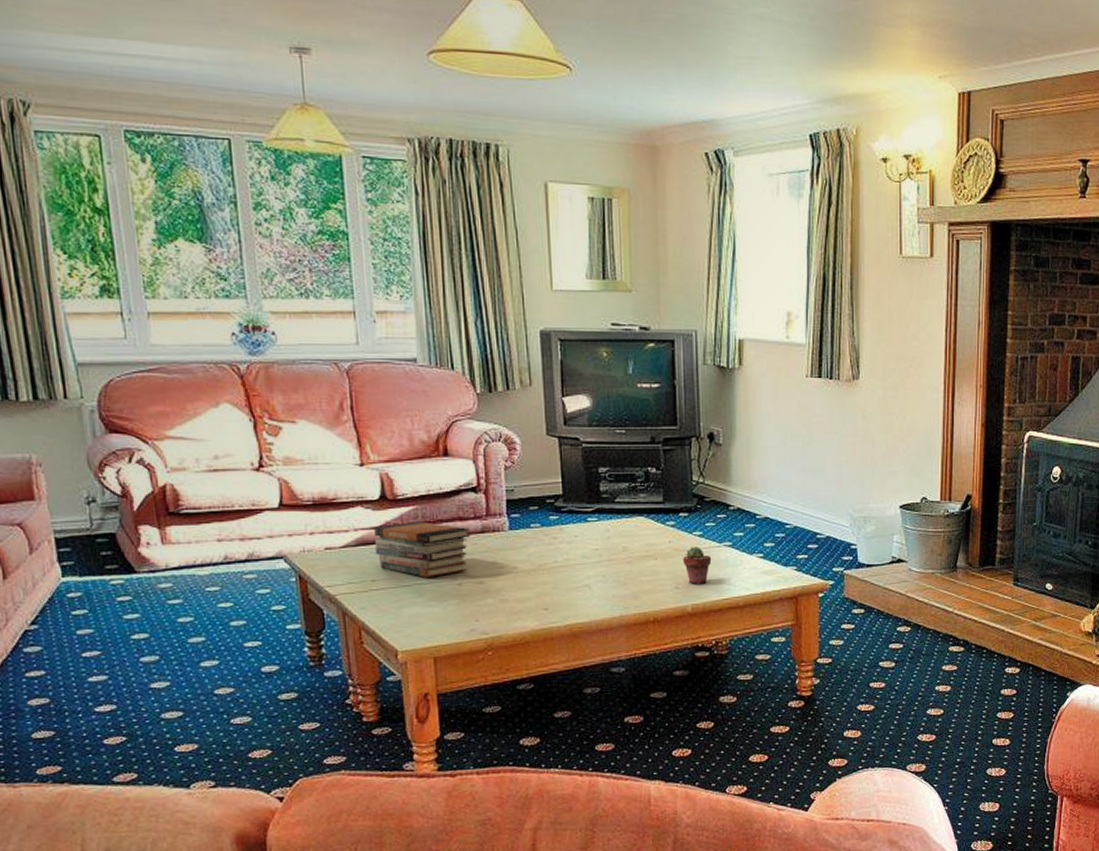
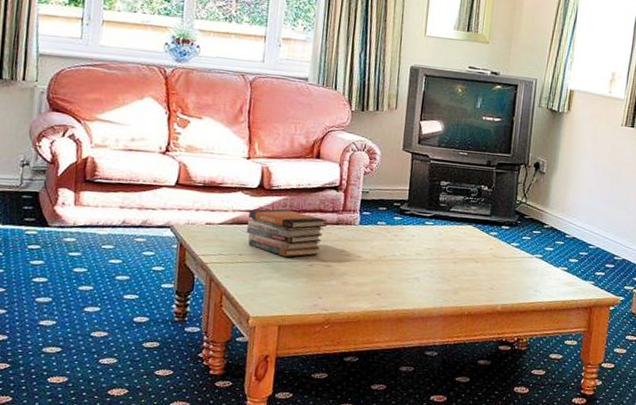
potted succulent: present [683,546,712,584] -> none [500,255,524,288]

